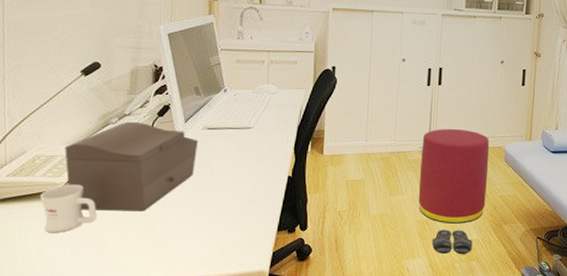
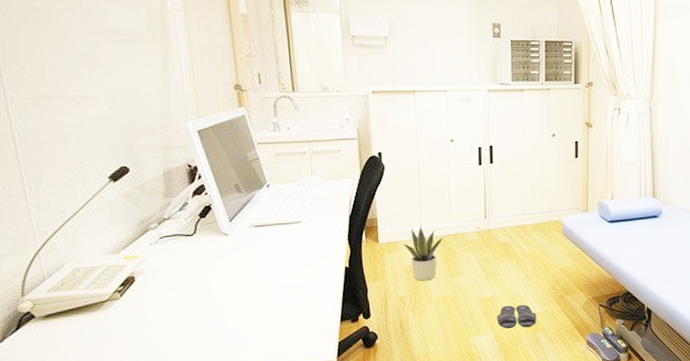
mug: present [39,184,97,233] -> none [86,293,152,344]
sewing box: present [65,121,198,212] -> none [105,225,247,319]
potted plant: none [347,140,387,197] -> present [403,225,444,281]
stool: present [418,129,490,224] -> none [478,206,547,300]

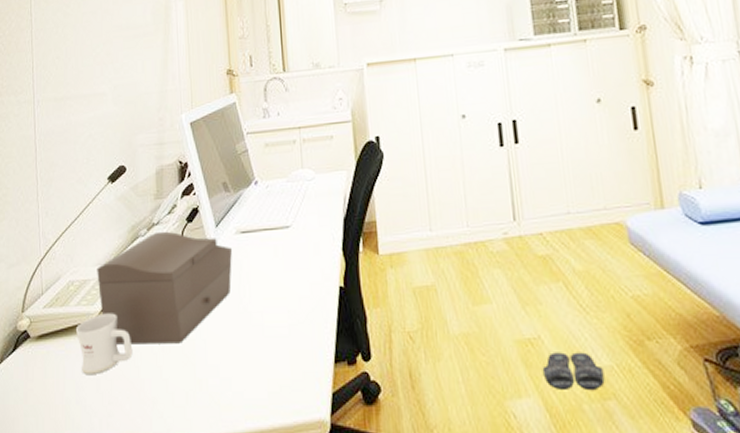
mug: none [86,293,152,344] -> present [75,313,133,374]
sewing box: none [105,225,247,319] -> present [97,231,232,345]
potted plant: present [403,225,444,281] -> none [409,230,461,309]

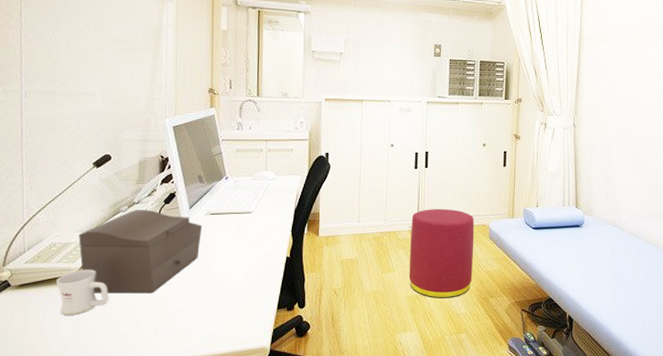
stool: none [505,202,613,343] -> present [408,209,475,298]
slippers: present [542,352,605,389] -> none [422,304,461,327]

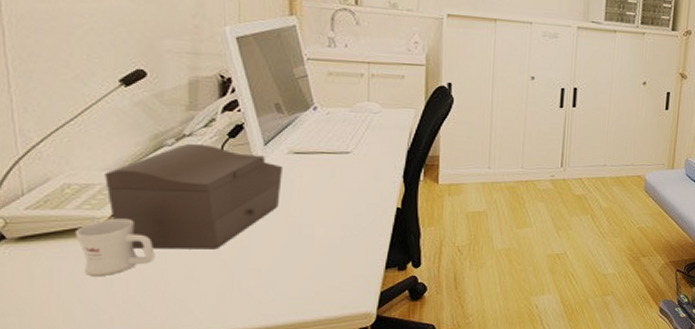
stool: present [408,209,475,298] -> none [548,156,629,257]

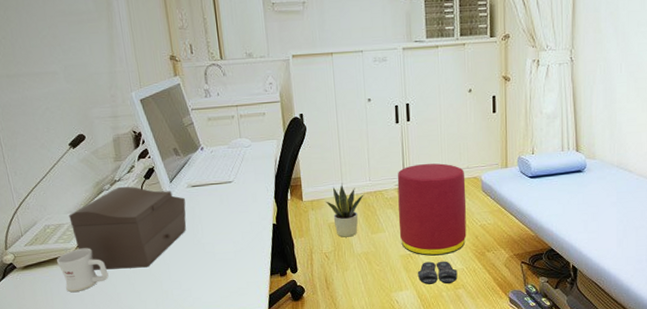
potted plant: none [467,168,513,230] -> present [326,183,364,237]
stool: none [548,156,629,257] -> present [397,163,467,256]
slippers: none [563,264,608,289] -> present [417,261,458,284]

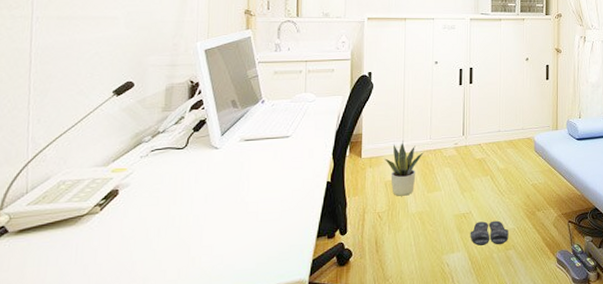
mug: present [56,248,109,292] -> none [63,207,127,261]
sewing box: present [69,186,186,270] -> none [93,138,235,234]
stool: present [397,163,467,256] -> none [455,124,520,216]

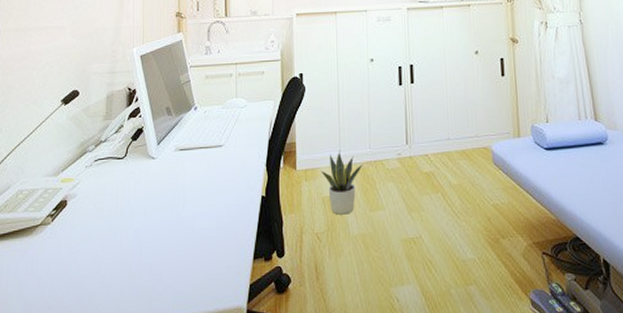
slippers: present [470,220,509,246] -> none [421,248,468,278]

